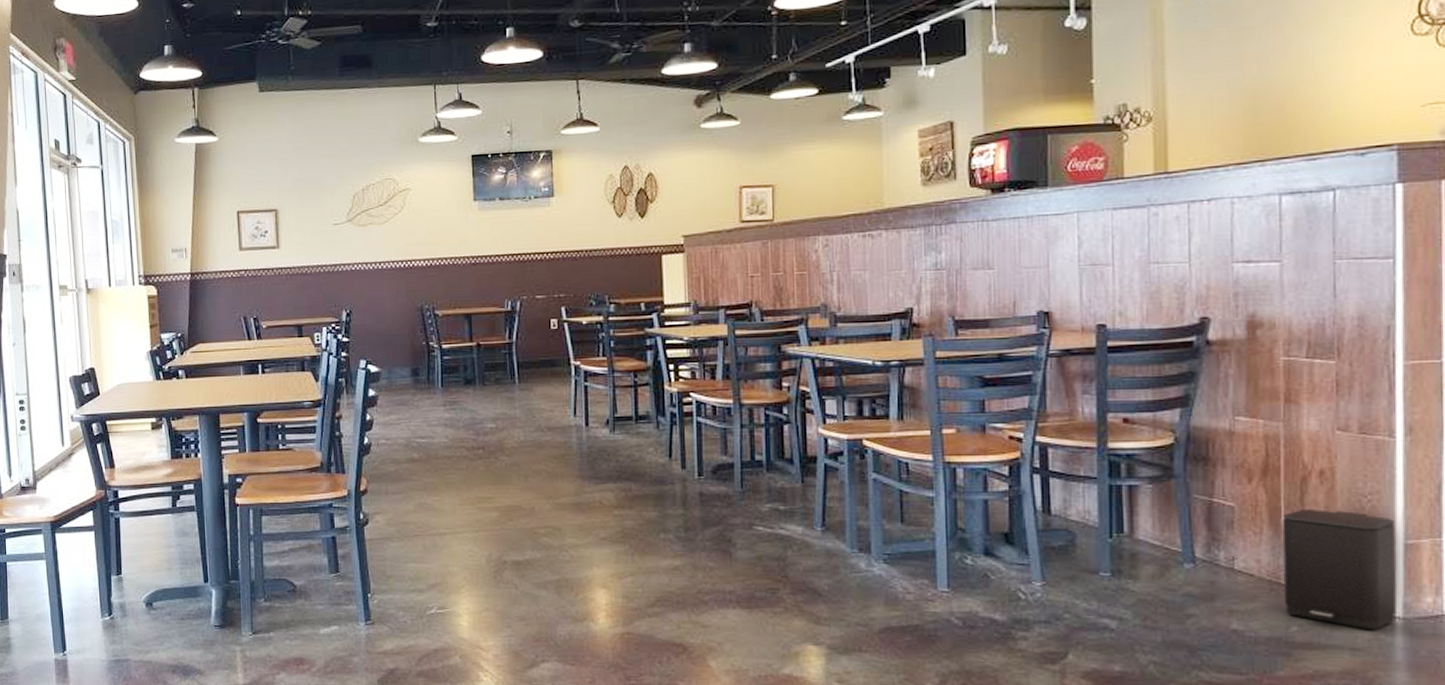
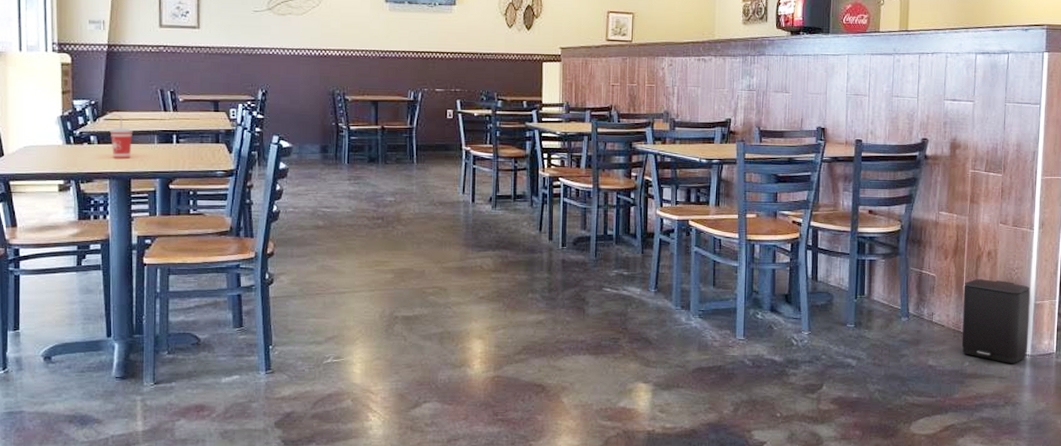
beverage cup: none [192,343,220,394] -> present [106,111,134,160]

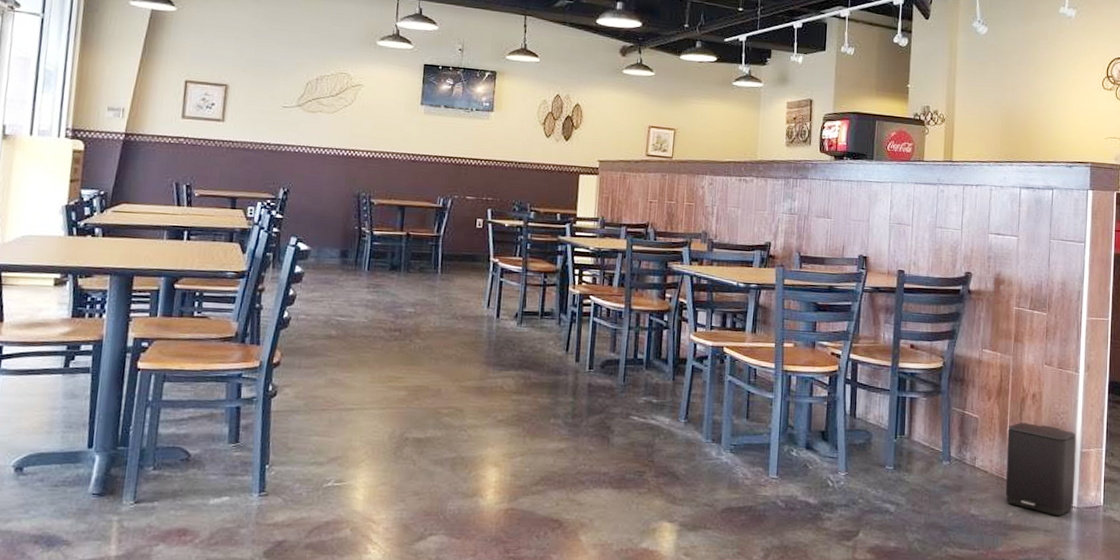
beverage cup: present [106,111,134,160] -> none [115,203,142,255]

